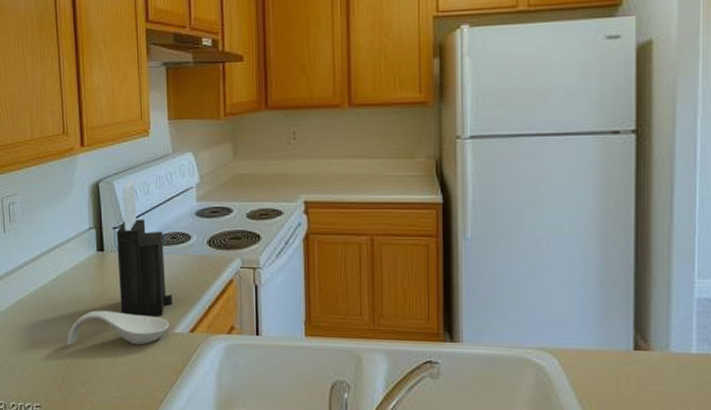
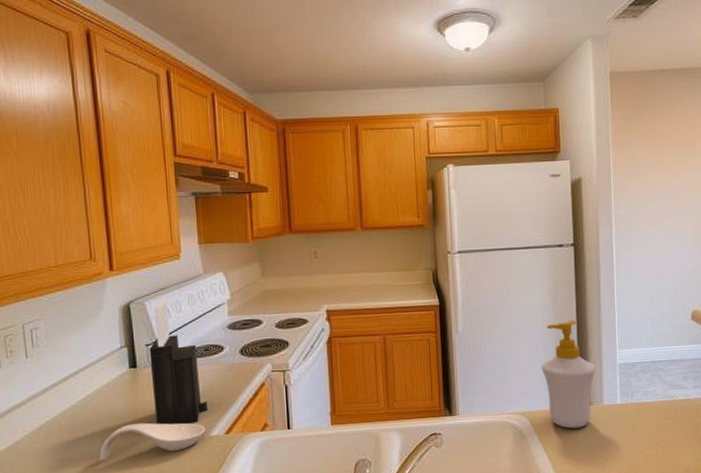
soap bottle: none [579,234,662,379] -> present [541,321,597,429]

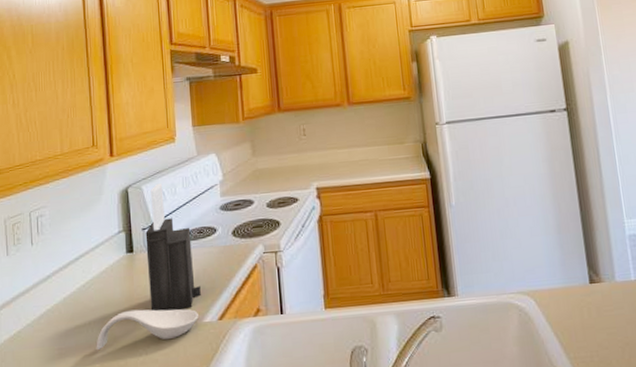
soap bottle: present [541,321,597,429] -> none [543,189,604,309]

